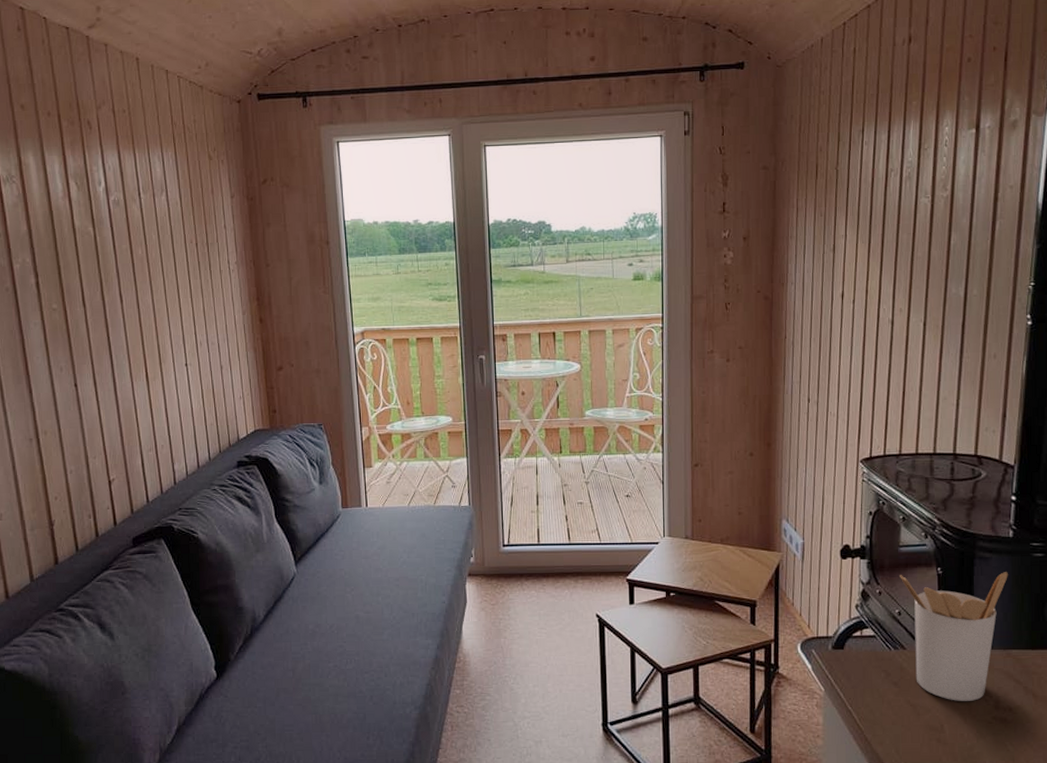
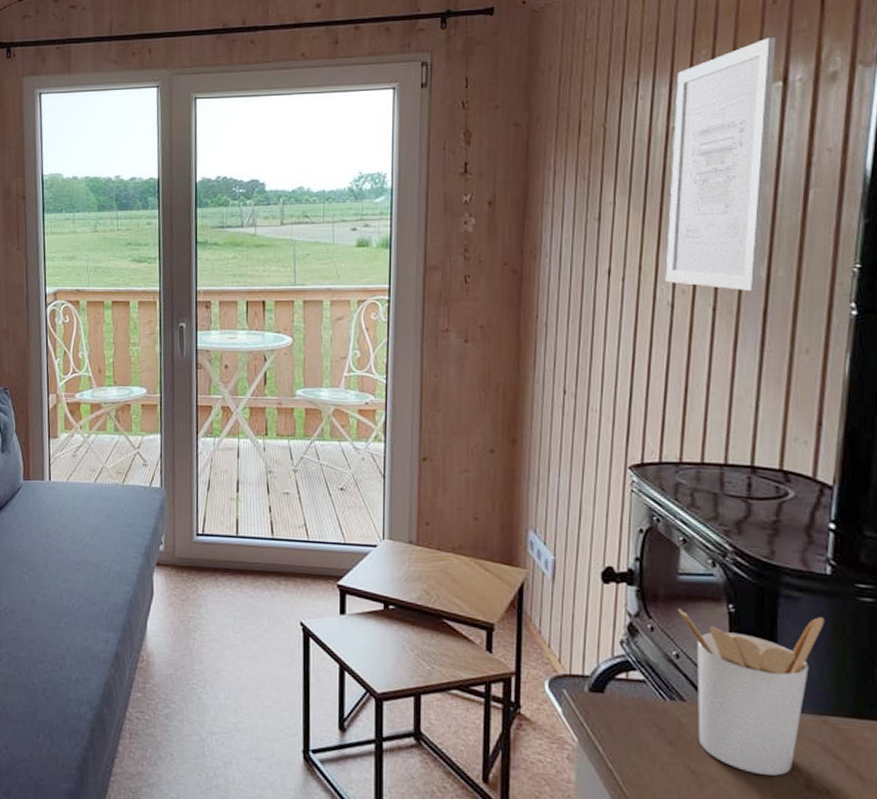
wall art: none [886,91,971,308] -> present [665,37,776,291]

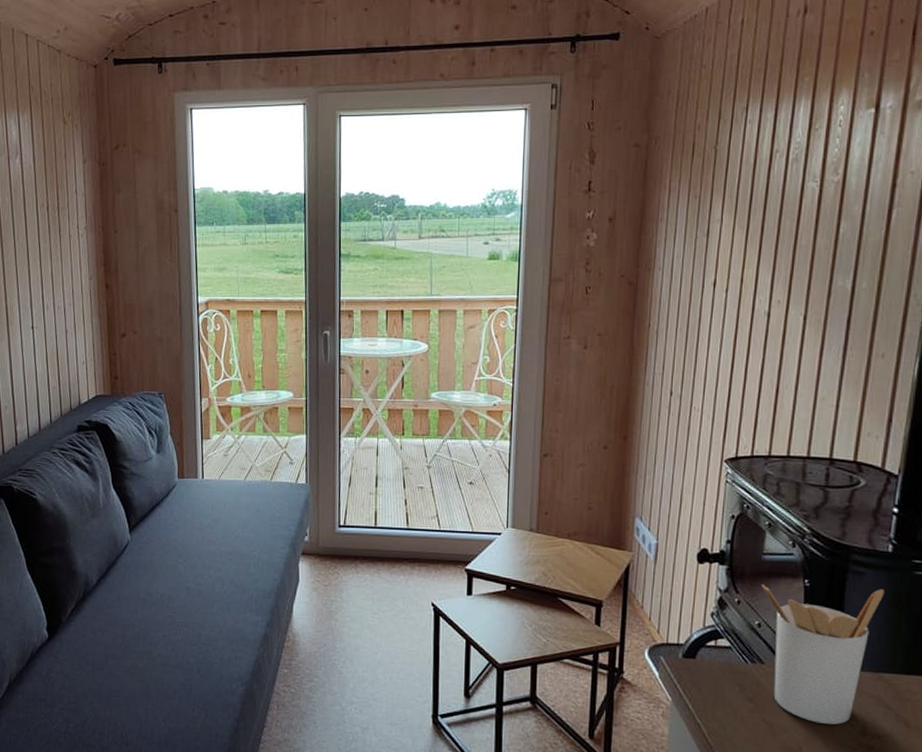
wall art: present [665,37,776,291] -> none [763,67,871,302]

